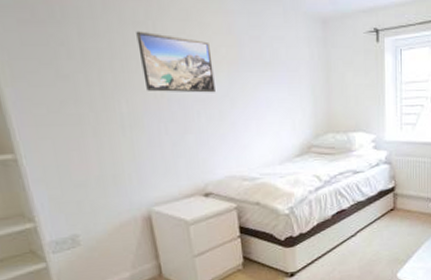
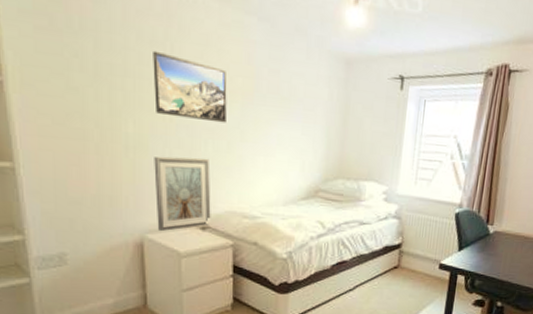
picture frame: none [151,128,212,203] -> present [154,156,211,232]

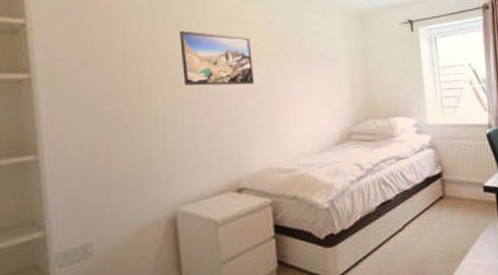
picture frame: present [154,156,211,232] -> none [184,120,246,202]

